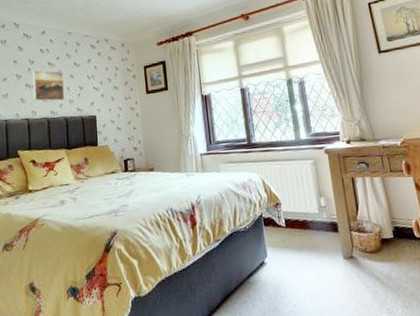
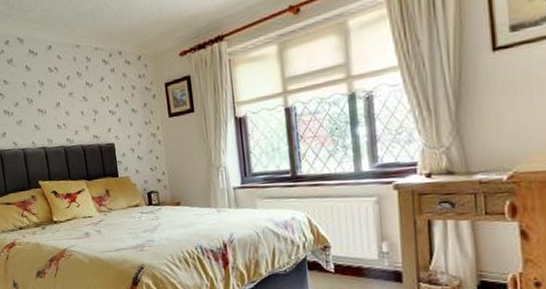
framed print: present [32,70,65,101] -> none [43,92,80,128]

